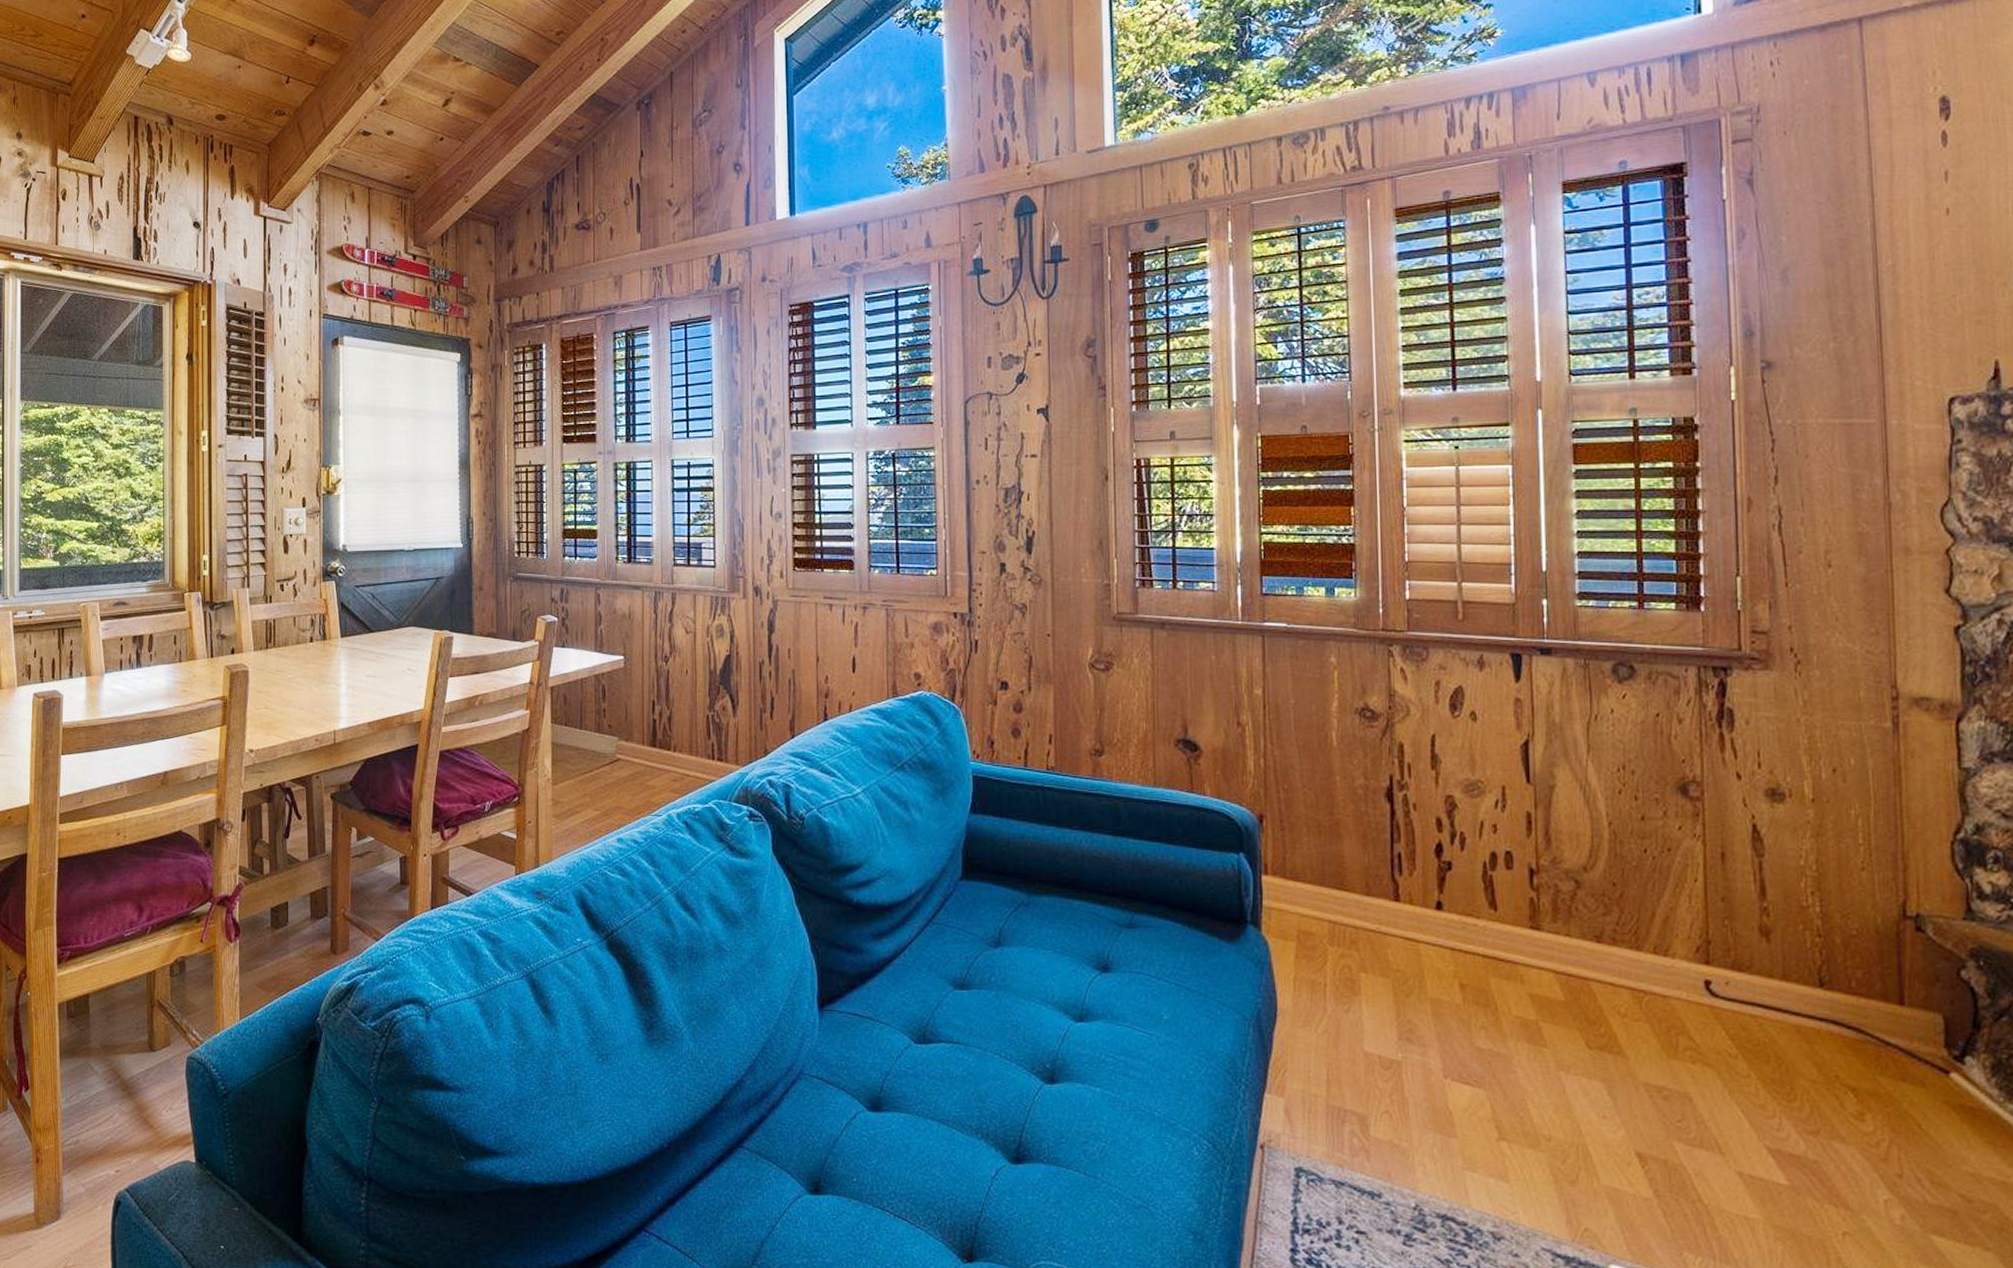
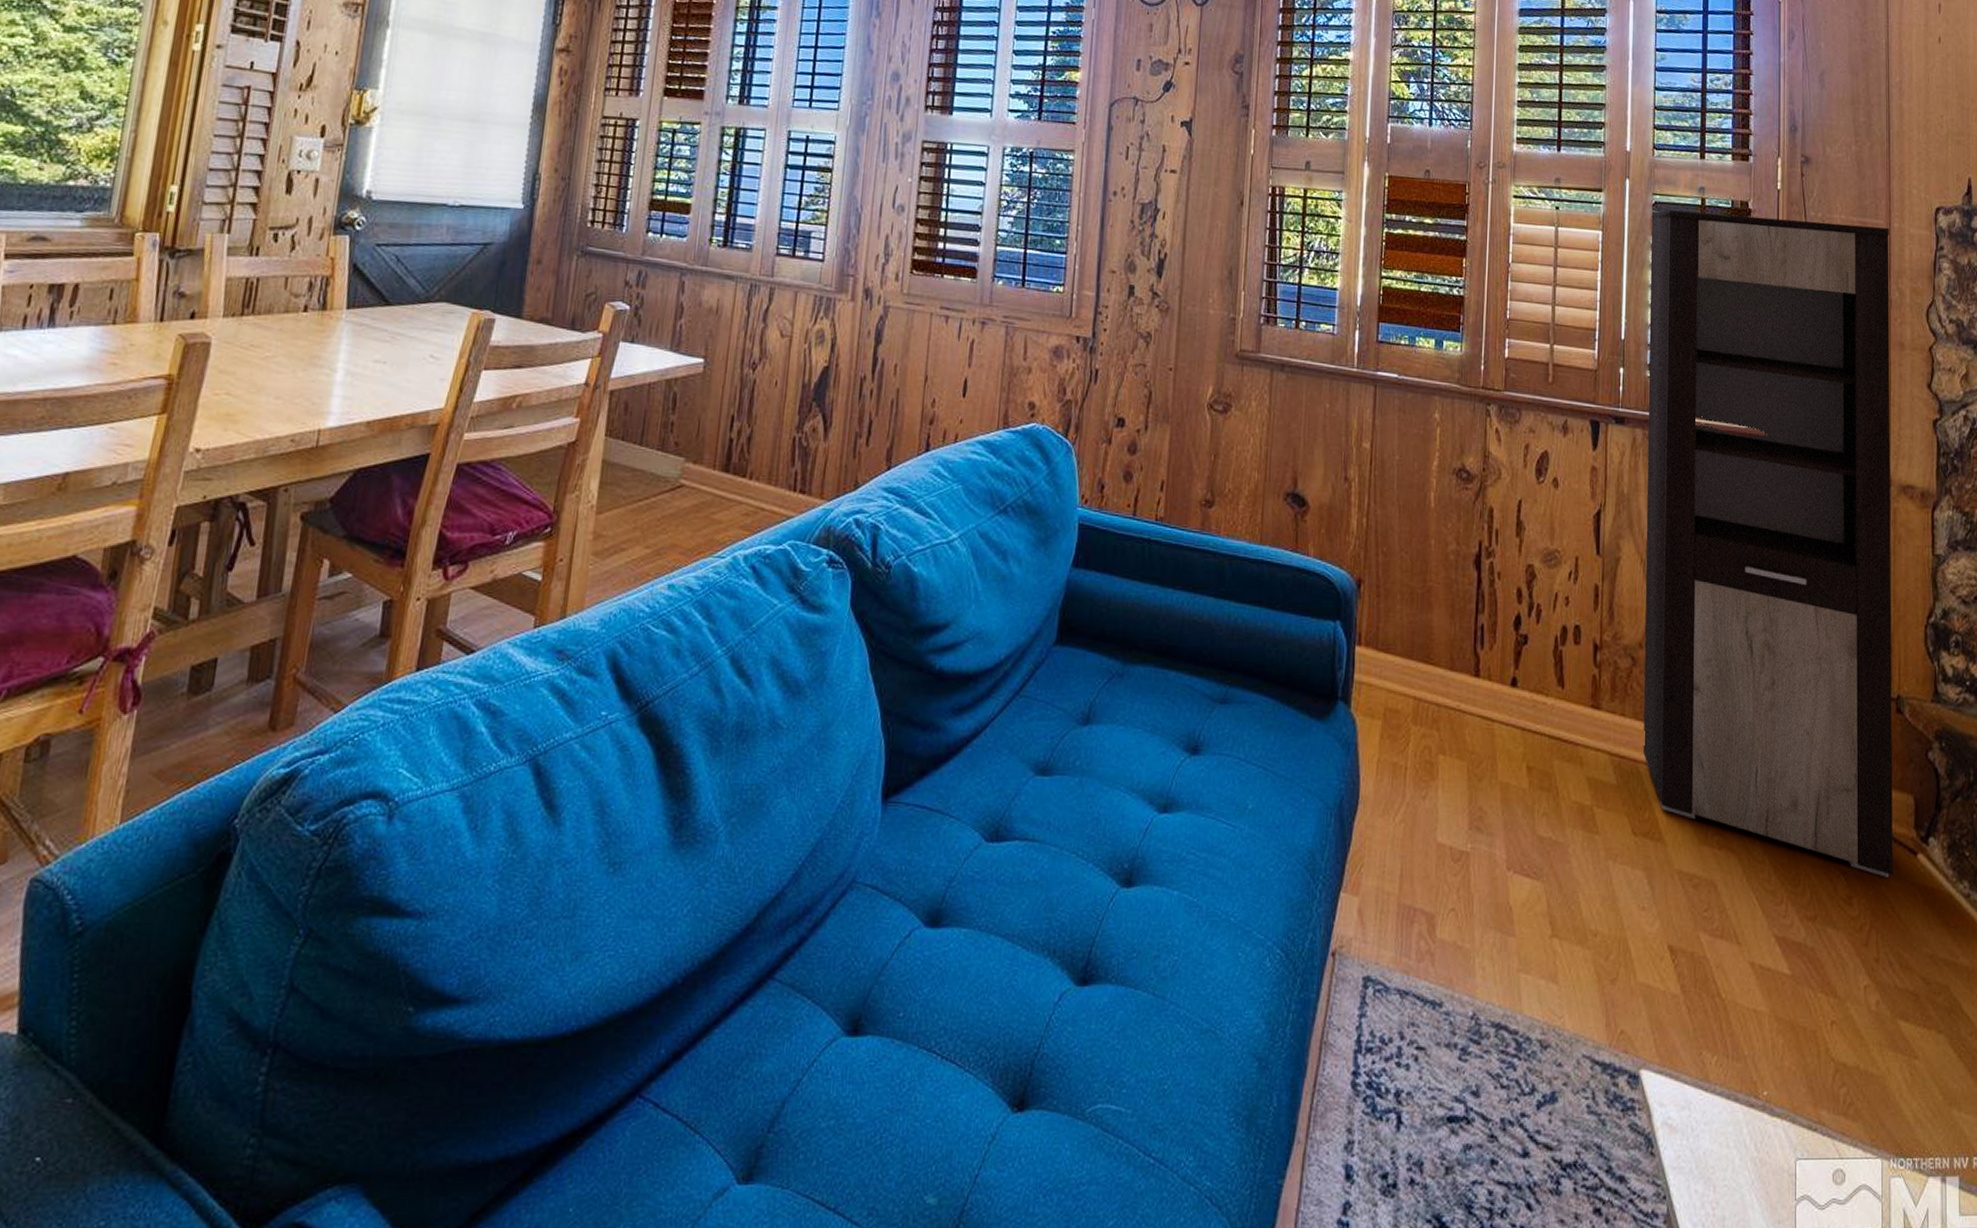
cabinet: none [1571,426,1918,1095] -> present [1644,209,1893,878]

